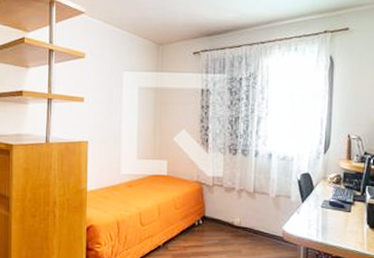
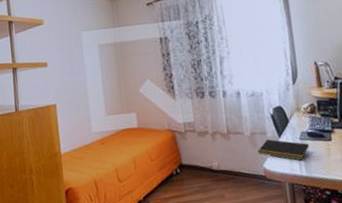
notepad: none [279,203,329,227] -> present [257,139,309,161]

